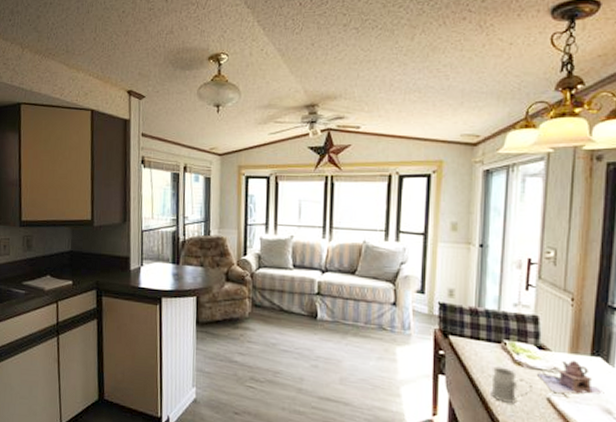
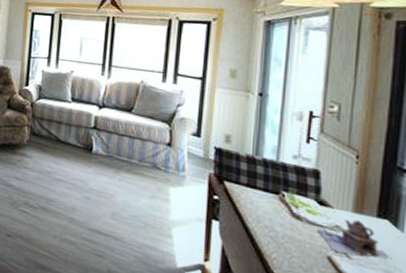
mug: present [491,366,532,403] -> none [267,217,312,258]

